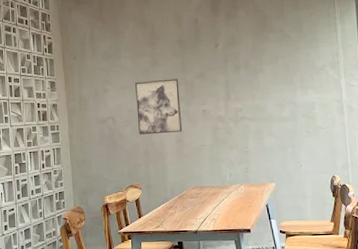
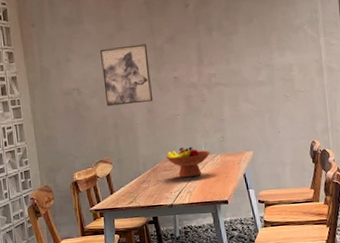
fruit bowl: none [192,176,235,206] -> present [166,147,210,178]

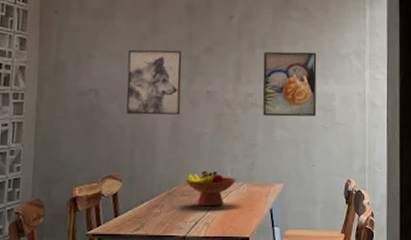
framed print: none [221,27,276,93] -> present [262,51,317,117]

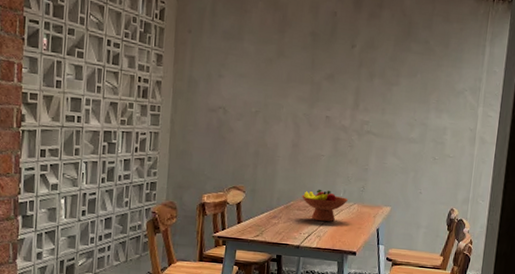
wall art: present [126,49,182,115] -> none [251,72,304,136]
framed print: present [262,51,317,117] -> none [377,82,433,148]

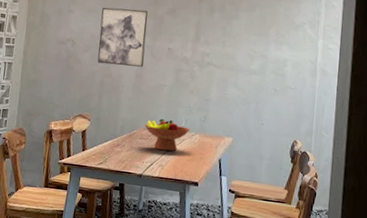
wall art: none [251,72,304,136] -> present [97,7,148,67]

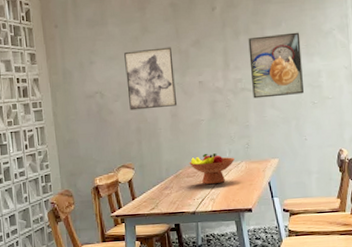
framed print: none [218,16,272,79] -> present [248,32,304,99]

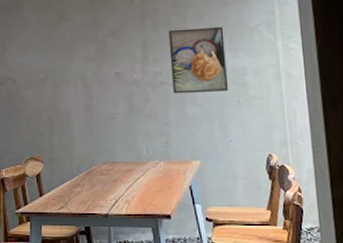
wall art: present [124,47,177,111] -> none [39,36,91,99]
fruit bowl: present [189,153,235,185] -> none [103,149,152,185]

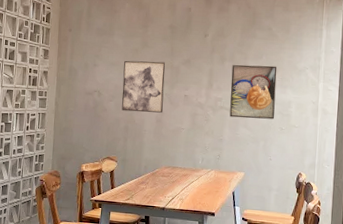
wall art: none [39,36,91,99] -> present [121,60,165,113]

